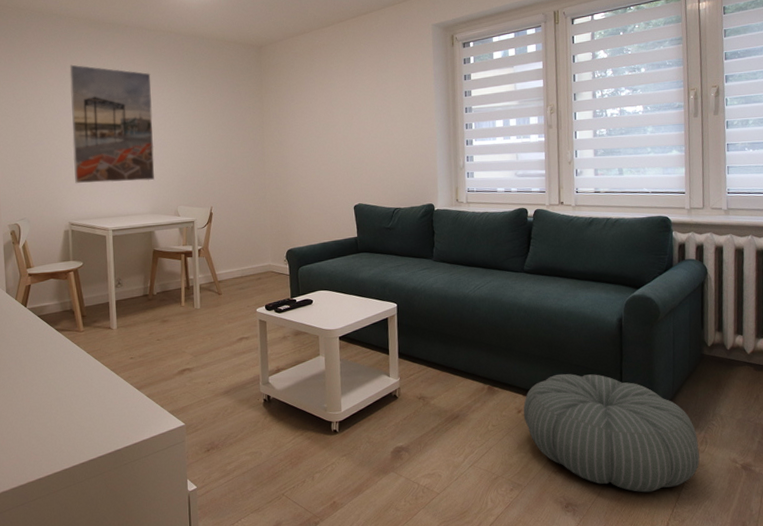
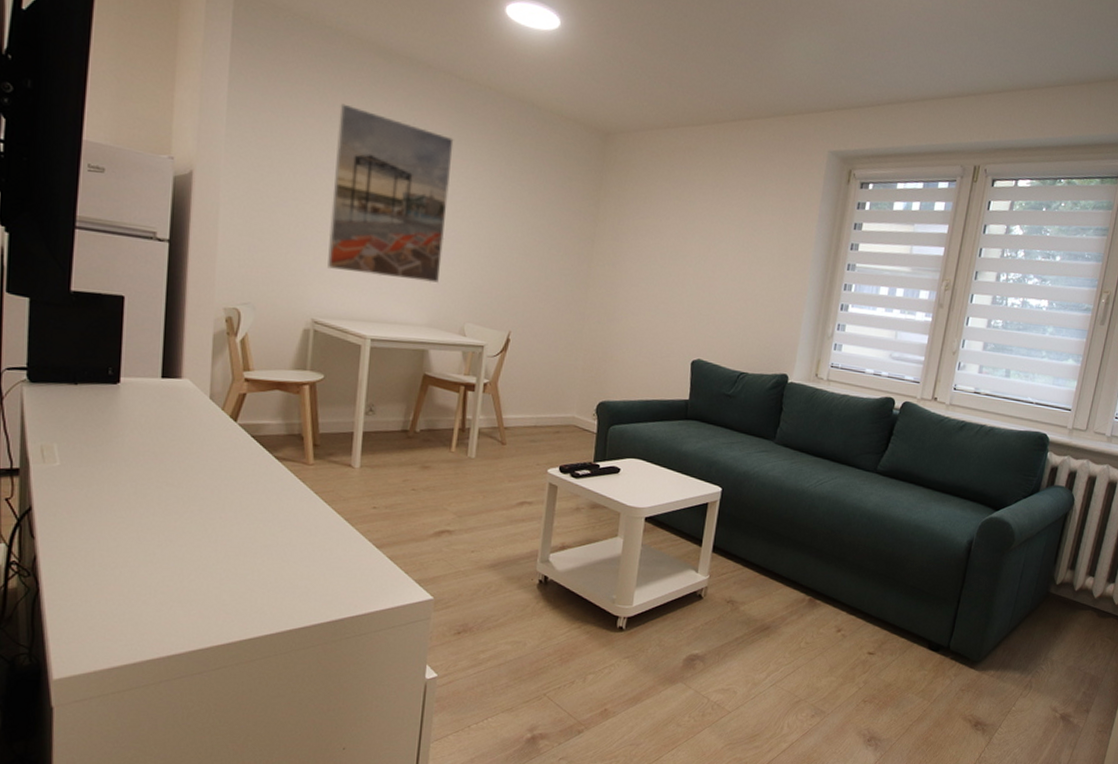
pouf: present [523,373,700,493] -> none [842,594,1024,734]

